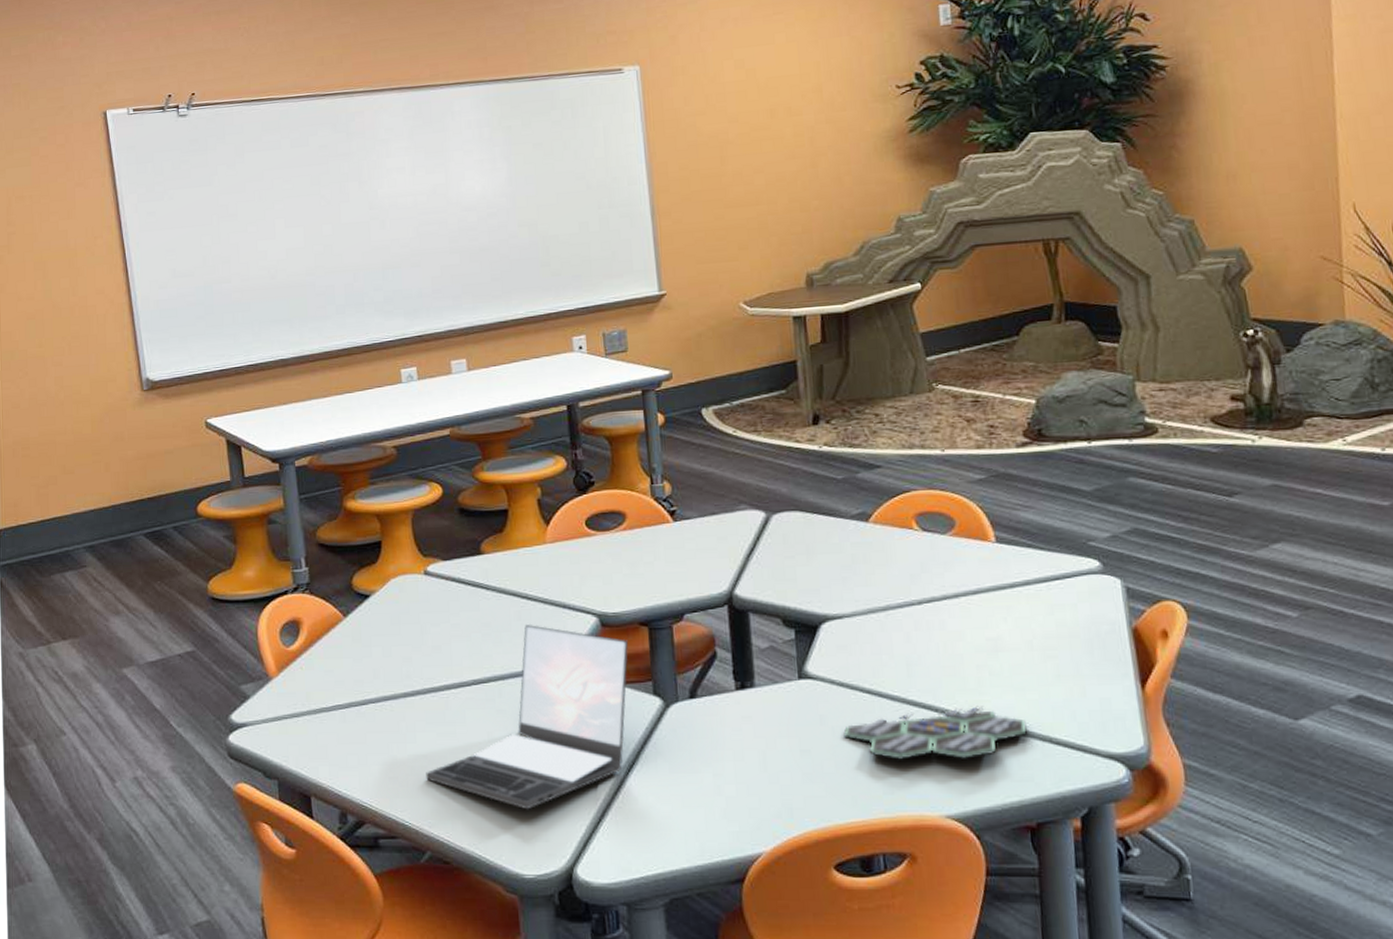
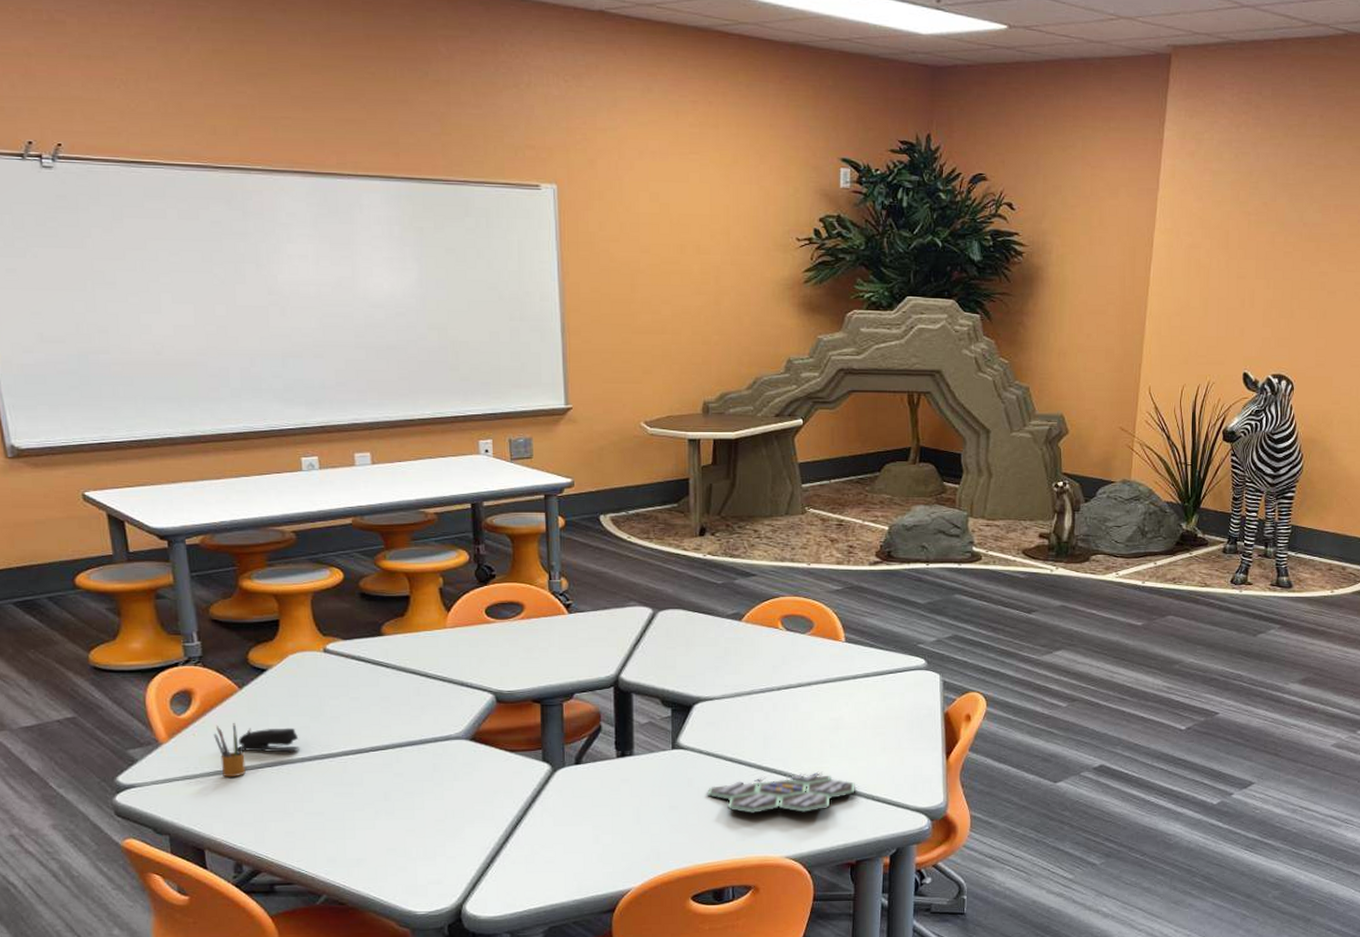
pencil box: none [319,655,356,715] -> present [213,723,251,778]
stapler: none [342,659,402,687] -> present [238,727,300,753]
laptop: present [426,625,628,810] -> none [322,700,521,858]

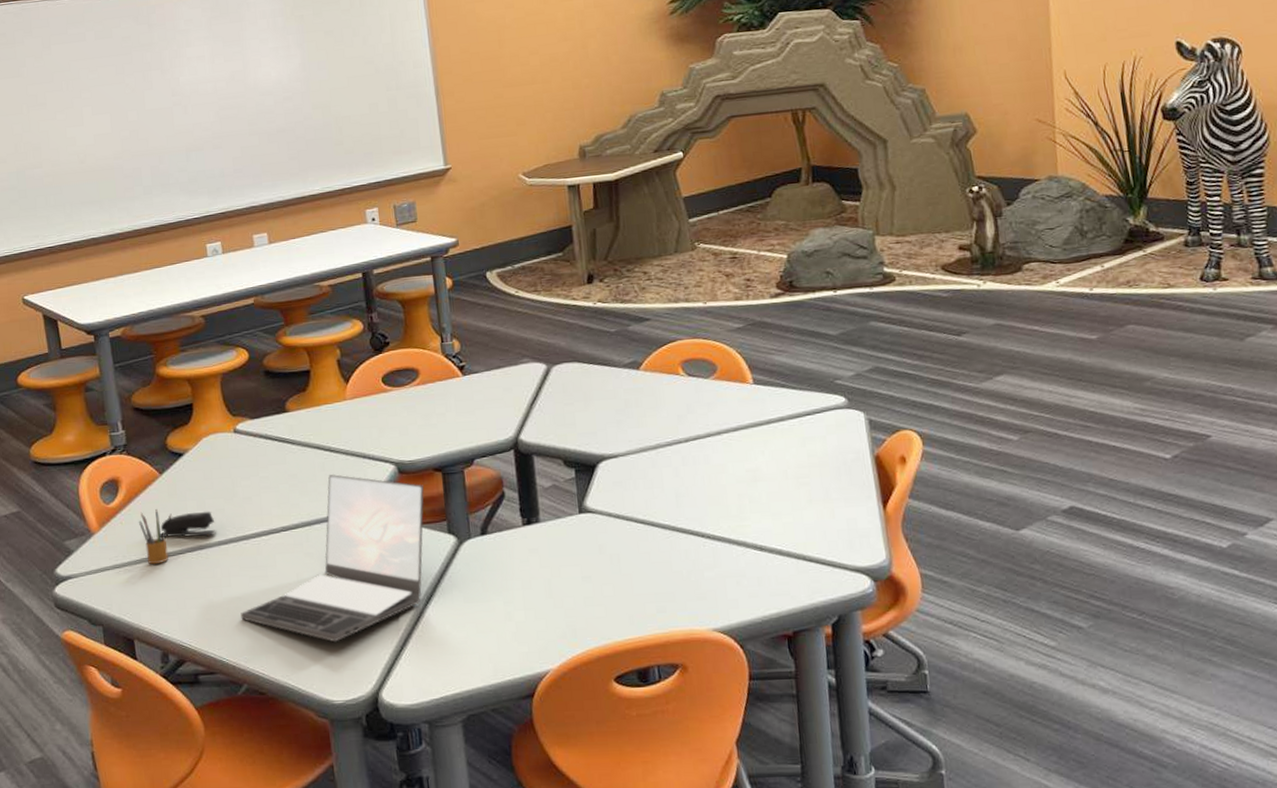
laptop: none [322,700,521,858] -> present [240,474,424,642]
board game: present [707,771,855,815] -> none [620,530,783,583]

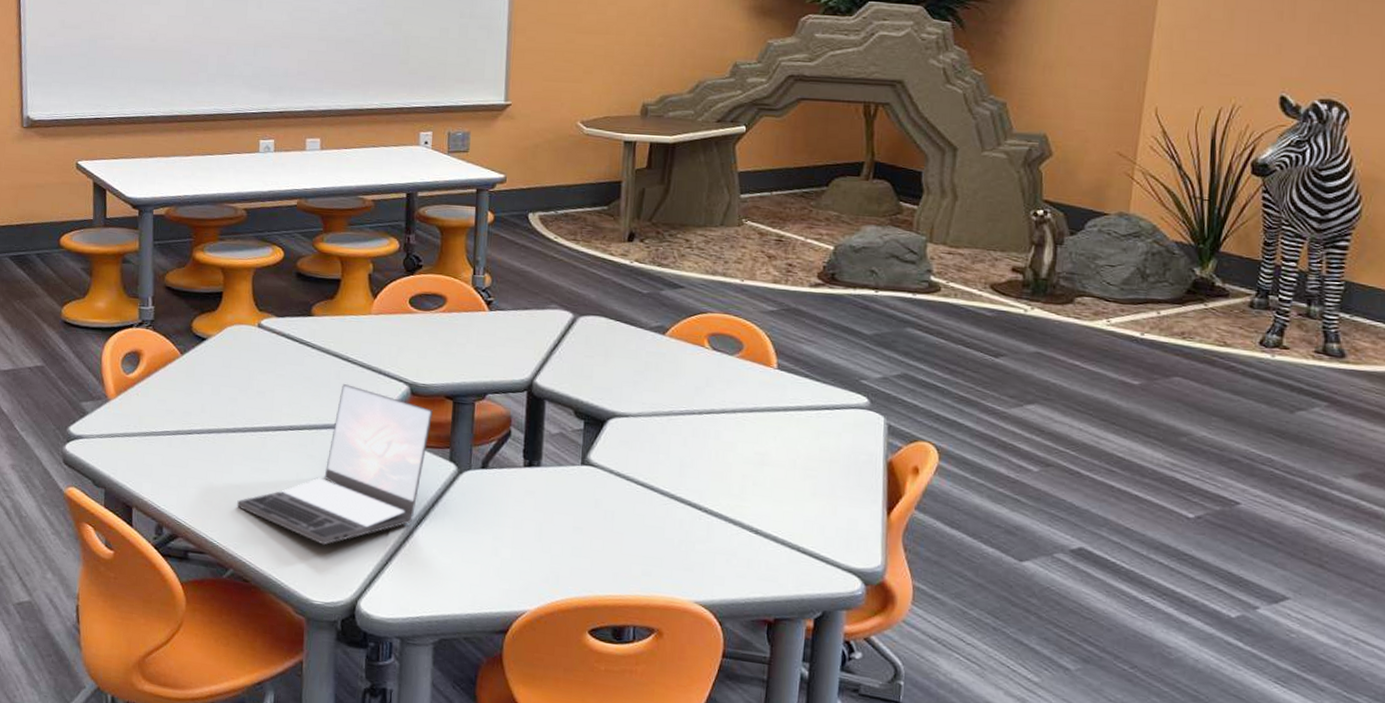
pencil box: present [138,509,172,565] -> none [153,387,187,440]
stapler: present [160,511,216,538] -> none [173,396,226,422]

